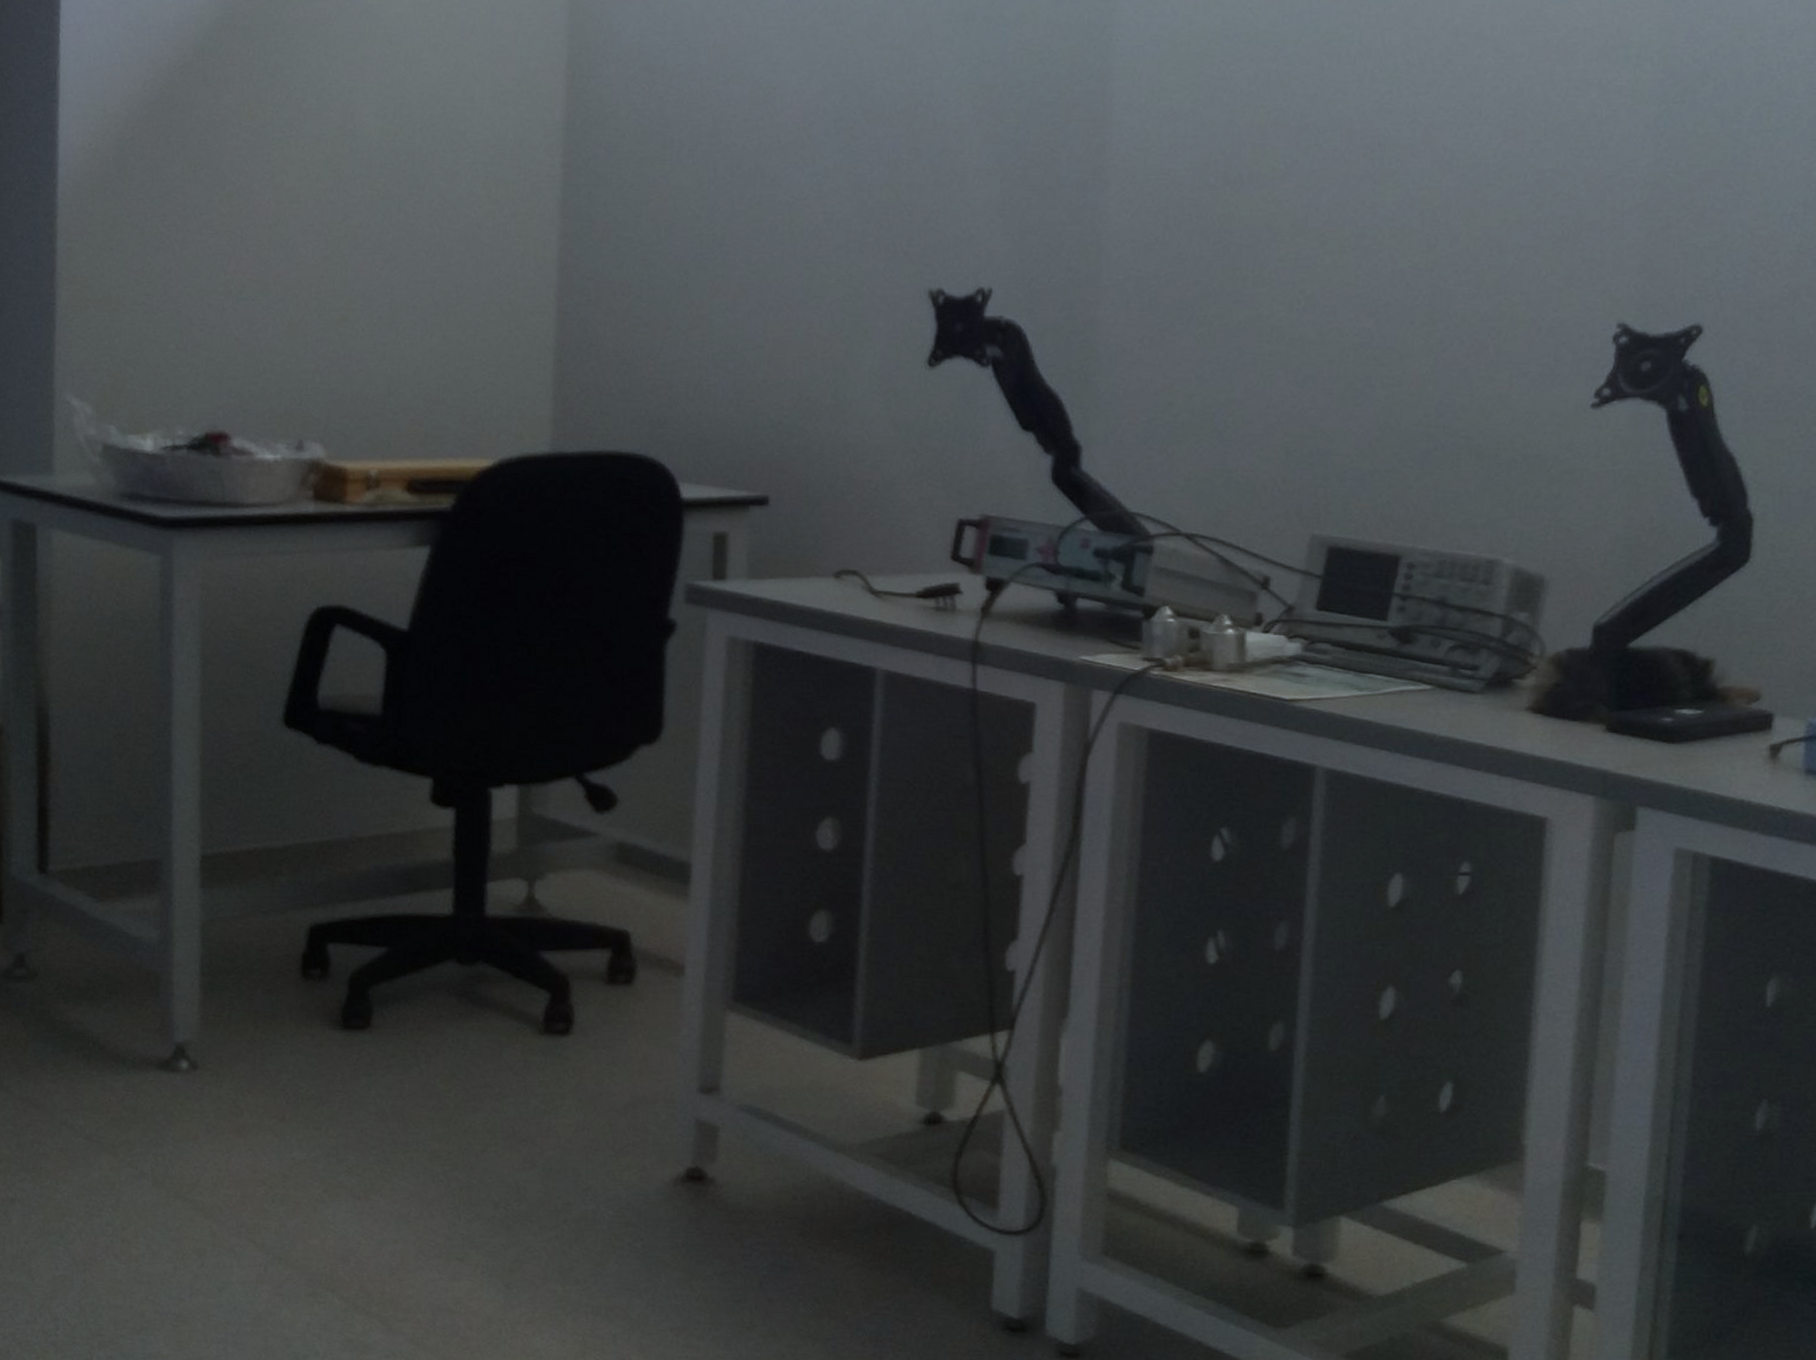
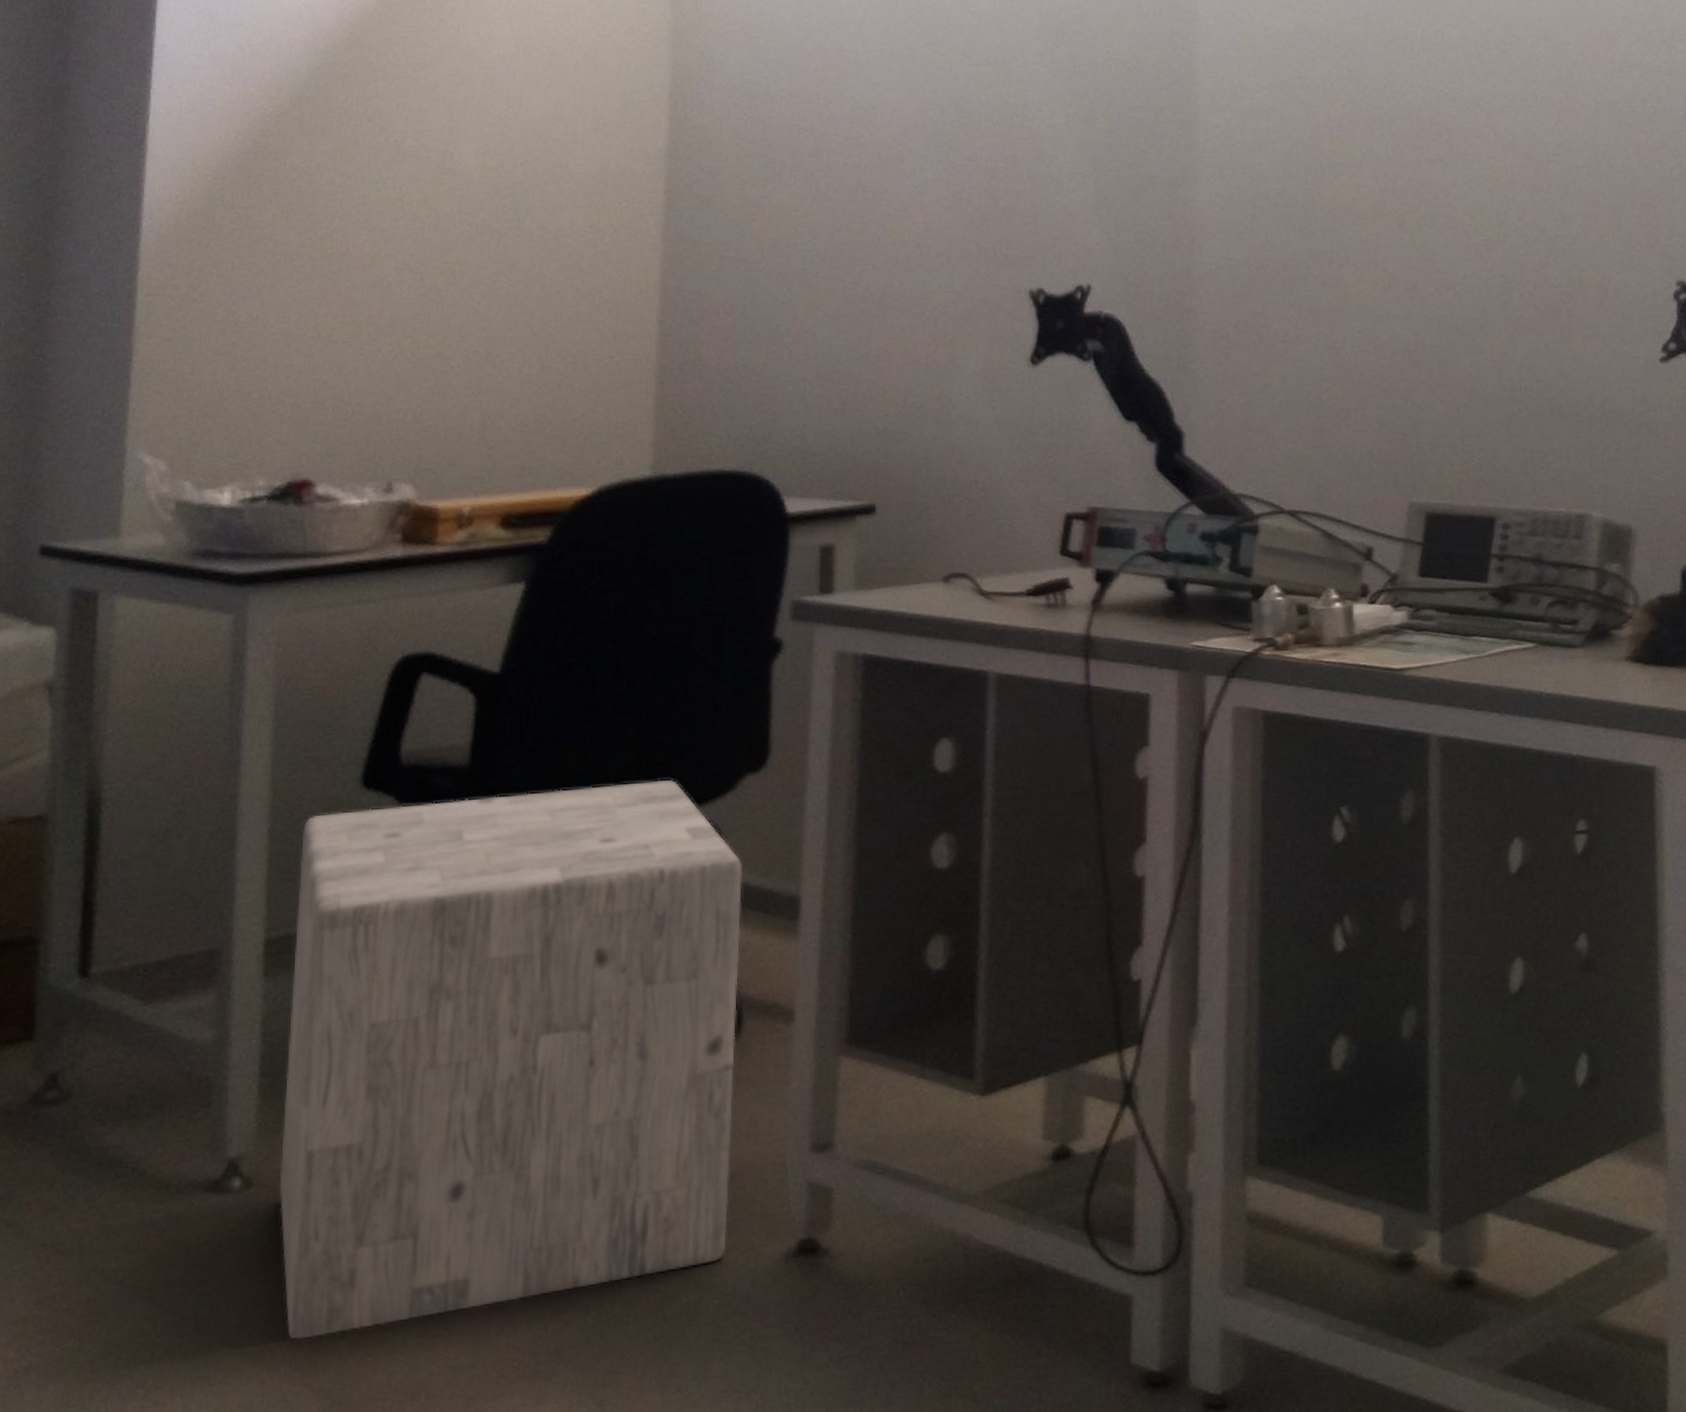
stool: none [221,743,638,1202] -> present [279,779,743,1340]

